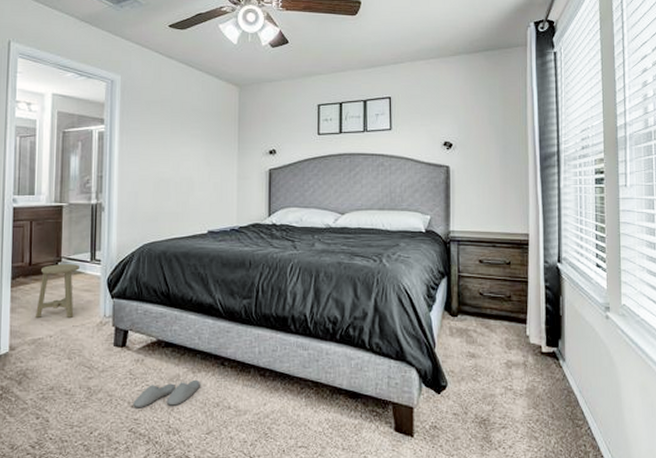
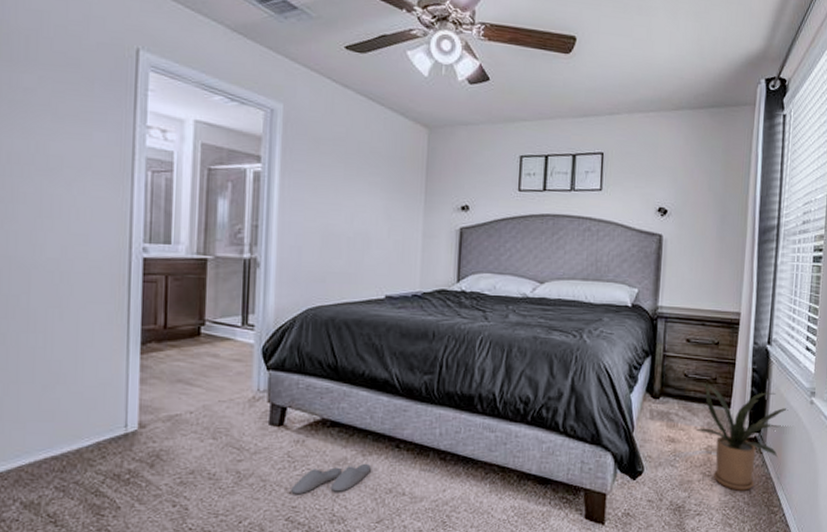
stool: present [35,264,79,318] -> none [171,328,228,391]
house plant: none [494,300,584,404] -> present [695,382,788,491]

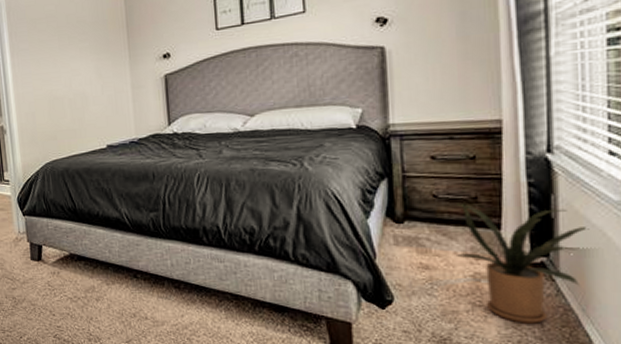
slippers: present [291,463,371,495] -> none [54,291,116,317]

